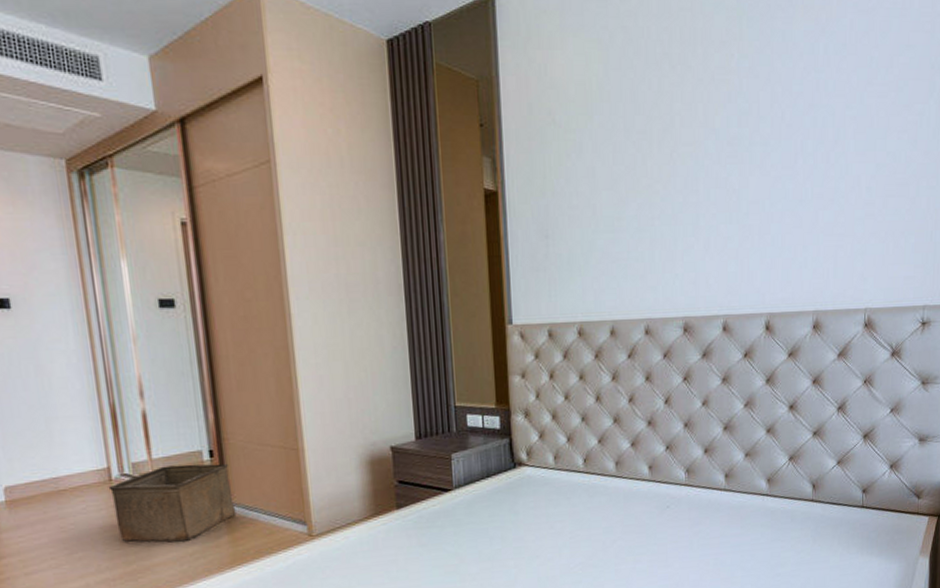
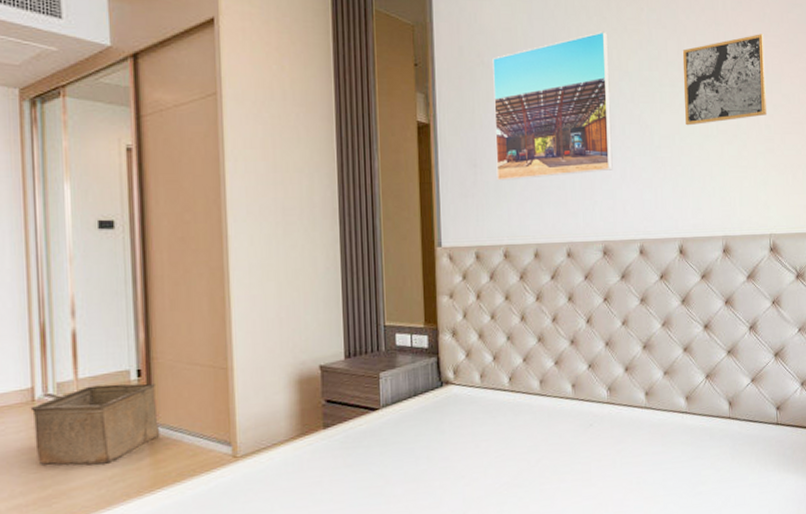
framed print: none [565,83,696,253] -> present [492,31,613,181]
wall art: none [776,82,870,189] -> present [682,34,766,126]

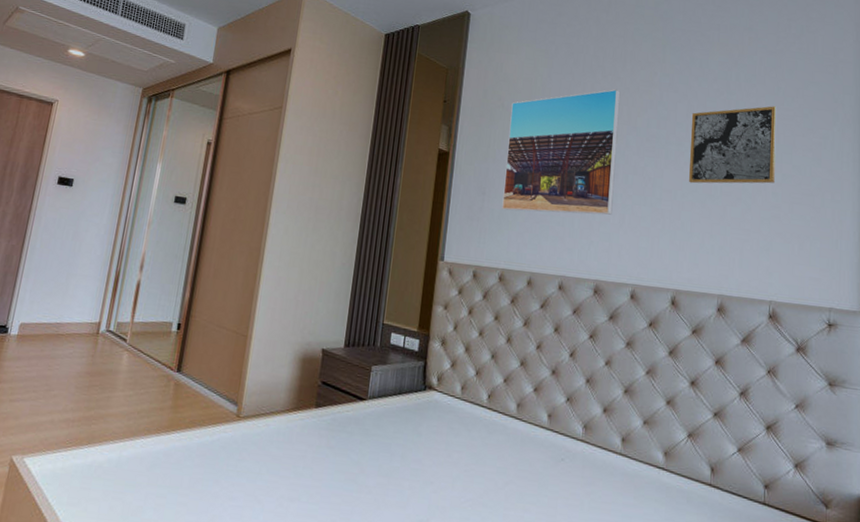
storage bin: present [30,382,160,466] -> none [89,329,189,400]

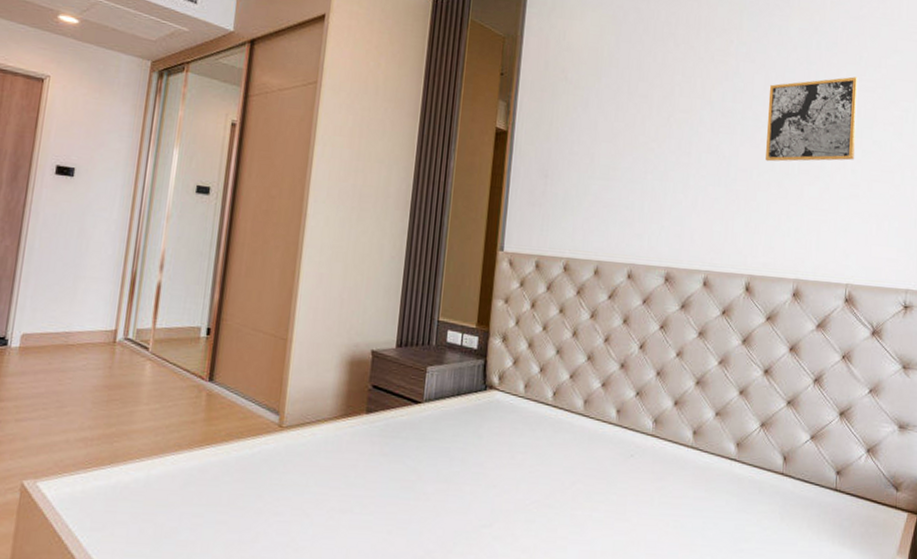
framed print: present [502,89,620,215] -> none [566,59,693,198]

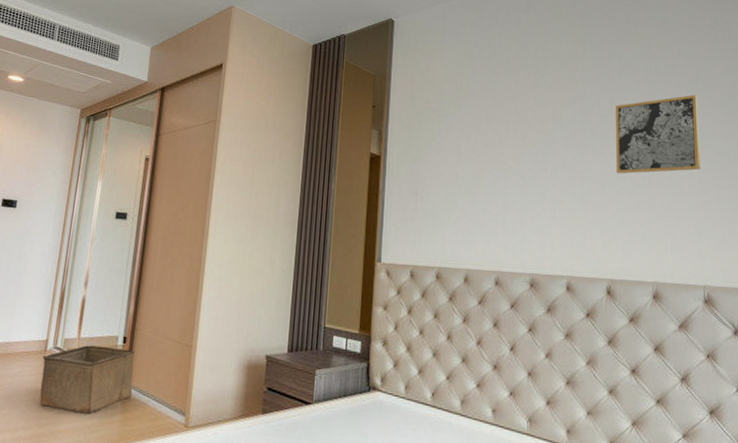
storage bin: none [108,336,221,414] -> present [39,345,135,415]

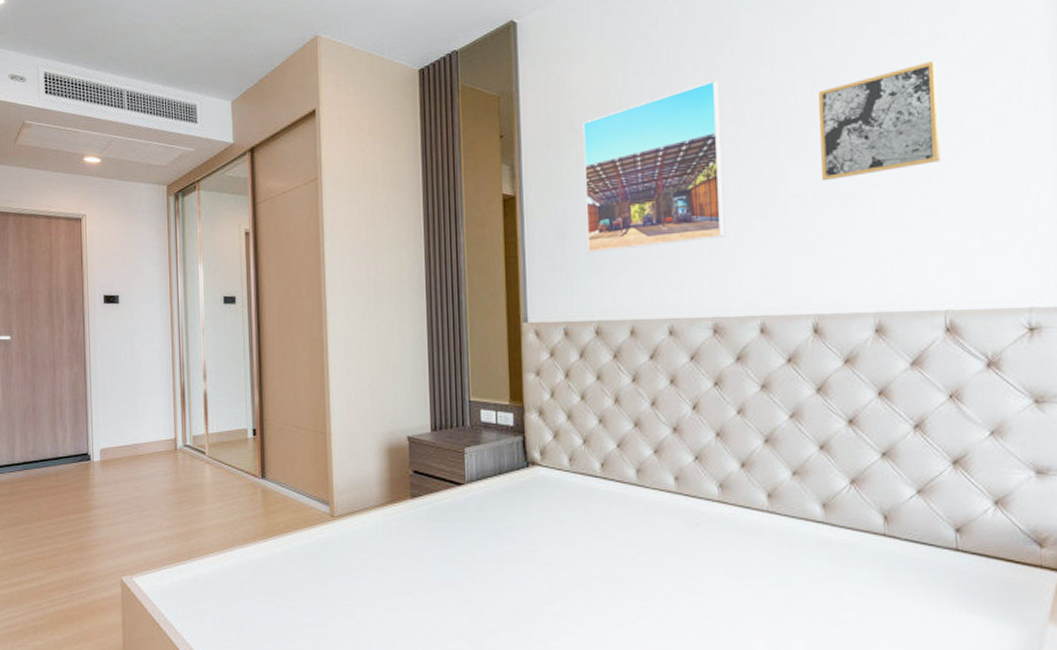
storage bin: present [39,345,135,415] -> none [174,440,271,511]
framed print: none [435,86,544,210] -> present [583,80,726,253]

